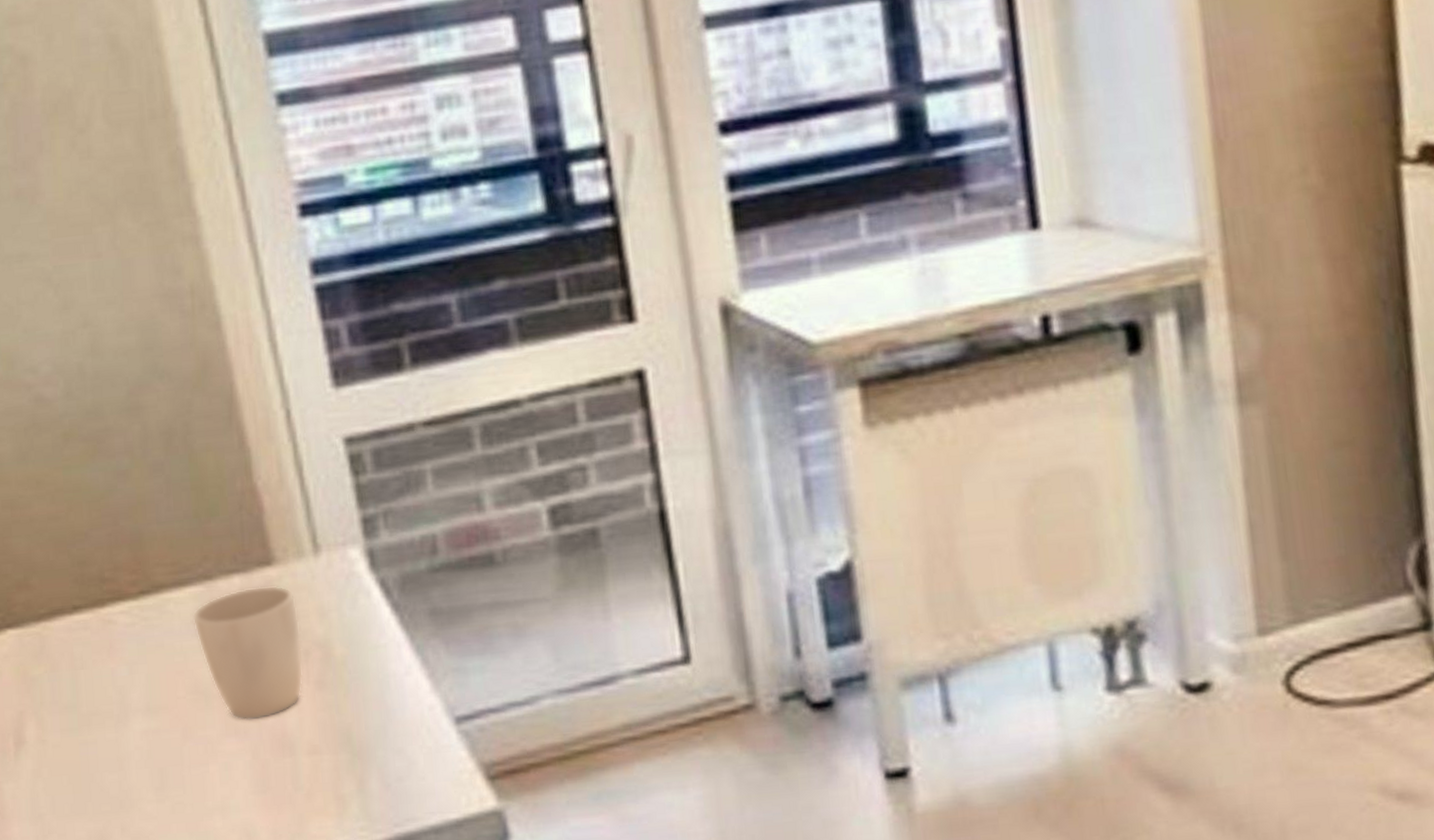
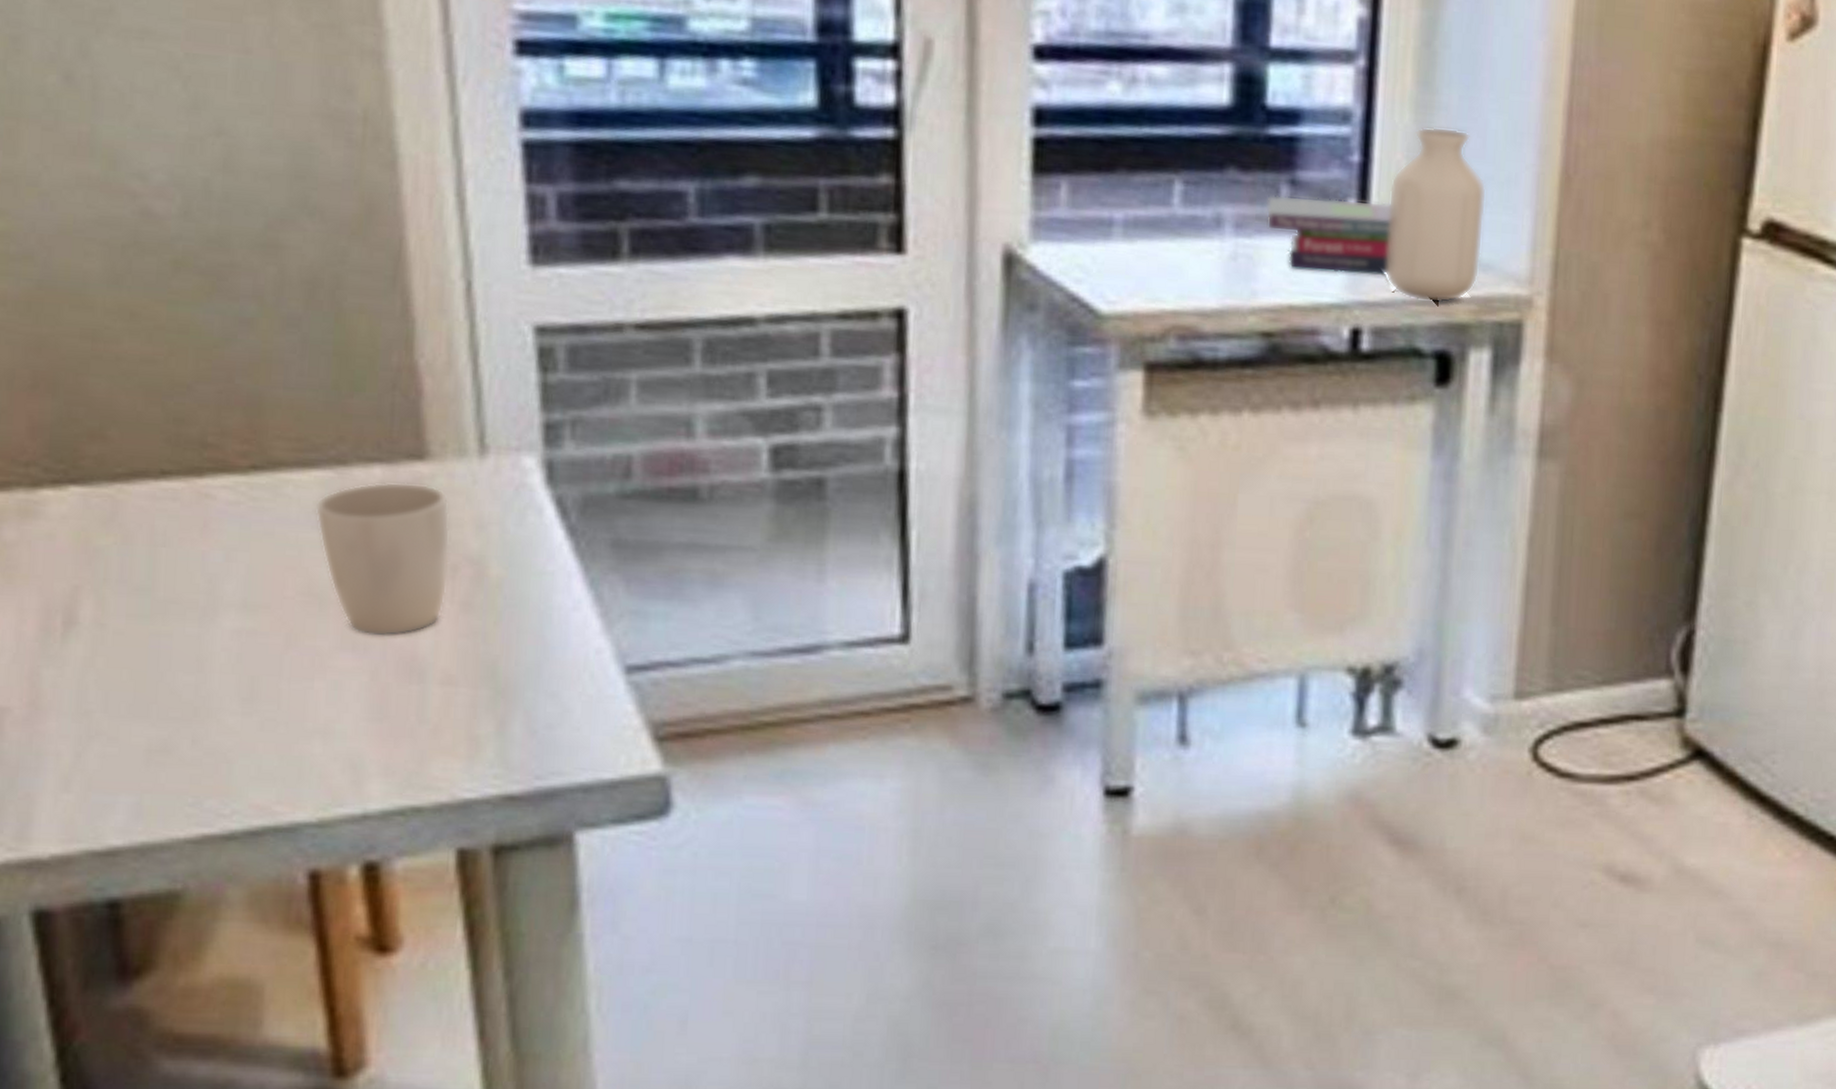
books: none [944,196,1066,273] -> present [1266,195,1392,275]
vase: none [1054,119,1152,281] -> present [1384,126,1487,303]

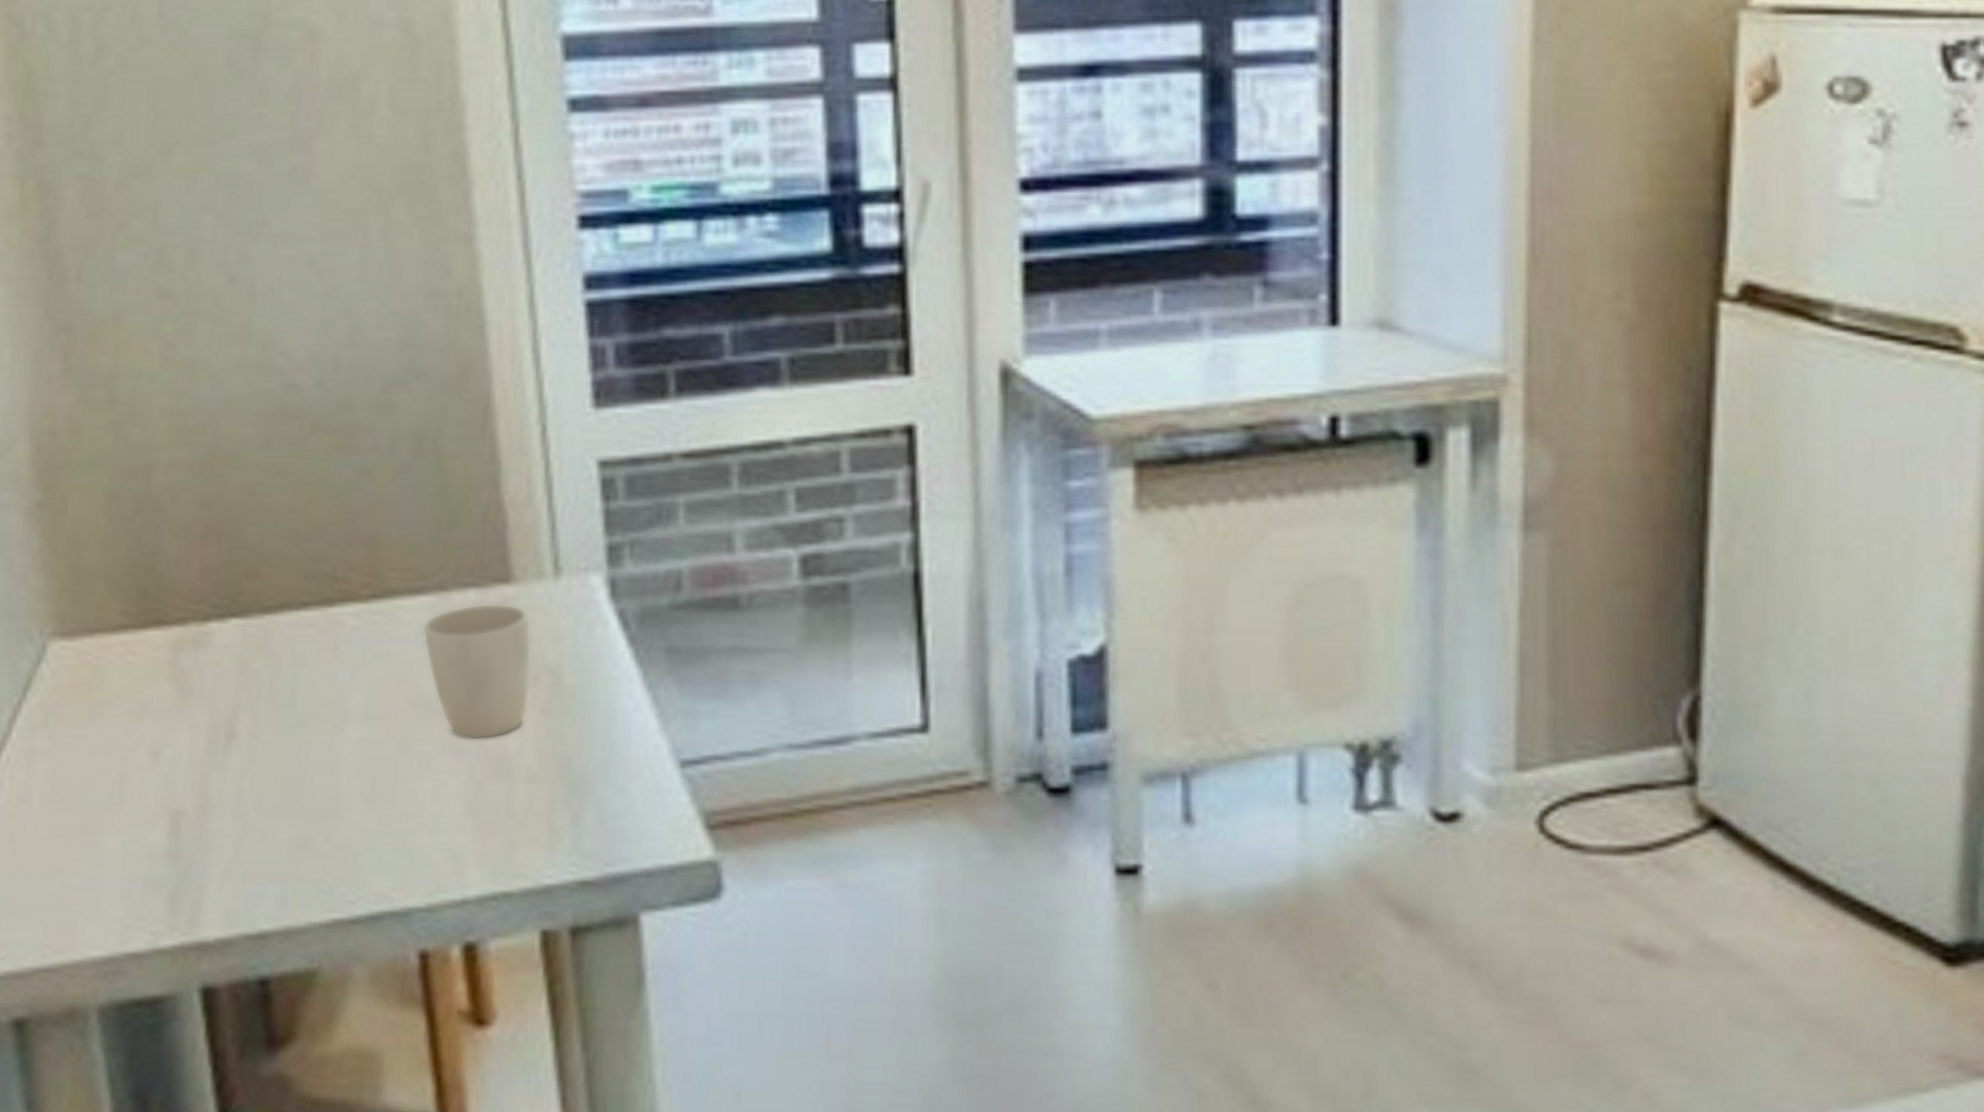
books: present [1266,195,1392,275] -> none [1241,294,1362,365]
vase: present [1384,126,1487,303] -> none [1358,220,1455,386]

